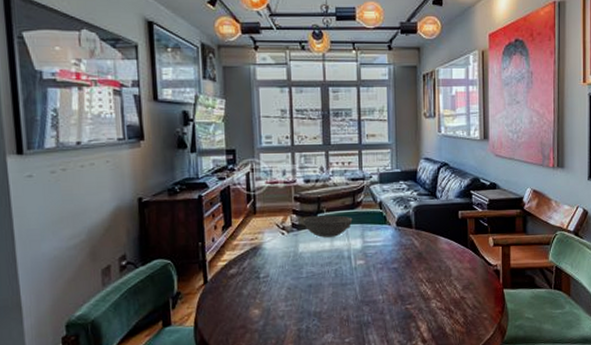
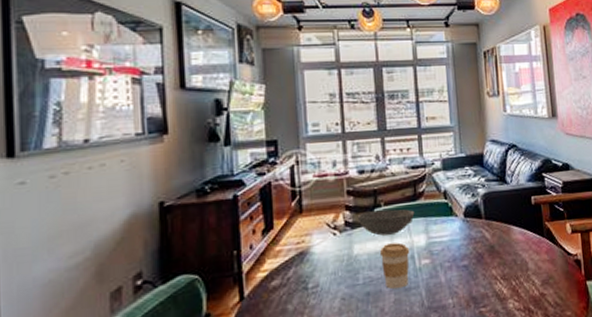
coffee cup: none [322,244,348,284] -> present [380,242,410,289]

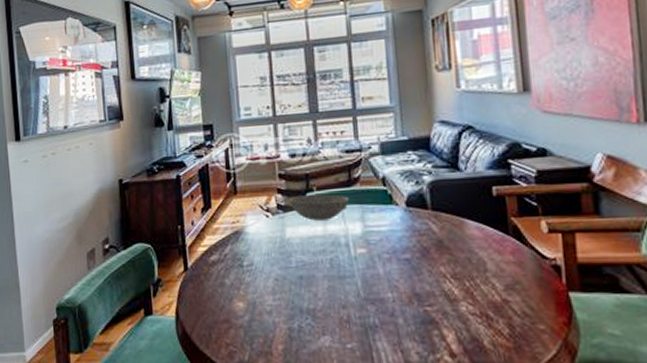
coffee cup: present [380,242,410,289] -> none [313,229,345,276]

